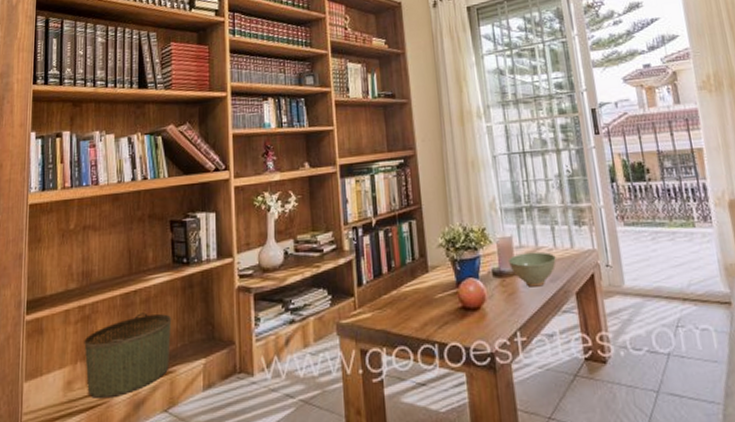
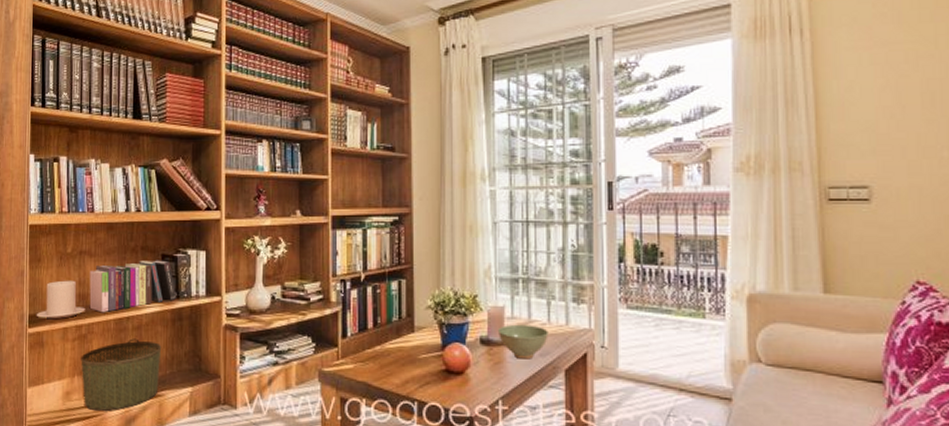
candle: none [35,258,89,303] -> present [36,280,85,320]
books: none [93,226,187,290] -> present [89,260,177,313]

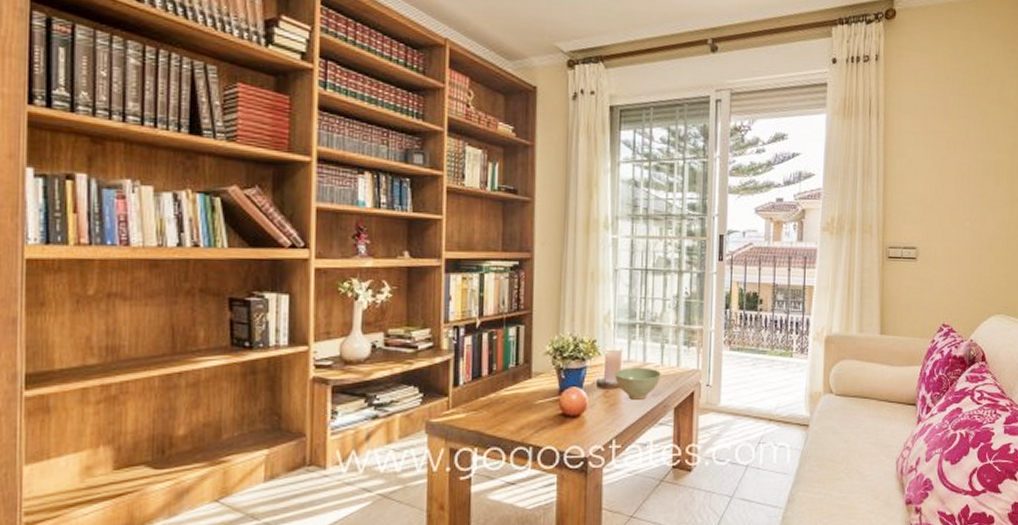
candle: present [36,280,85,320] -> none [37,329,116,379]
basket: present [81,338,162,412] -> none [108,397,228,487]
books: present [89,260,177,313] -> none [122,304,250,369]

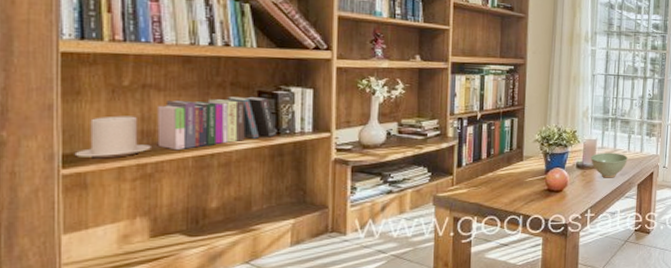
candle: none [37,329,116,379] -> present [74,115,151,159]
books: none [122,304,250,369] -> present [157,96,277,151]

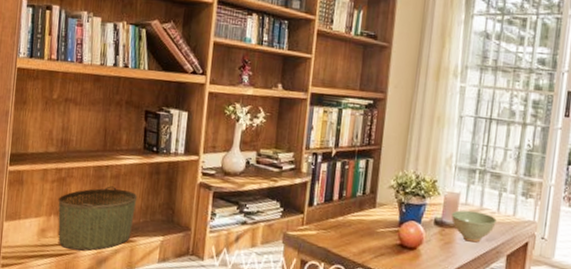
candle: present [74,115,151,159] -> none [17,124,67,161]
basket: none [145,175,257,252] -> present [58,186,138,251]
books: present [157,96,277,151] -> none [70,113,157,160]

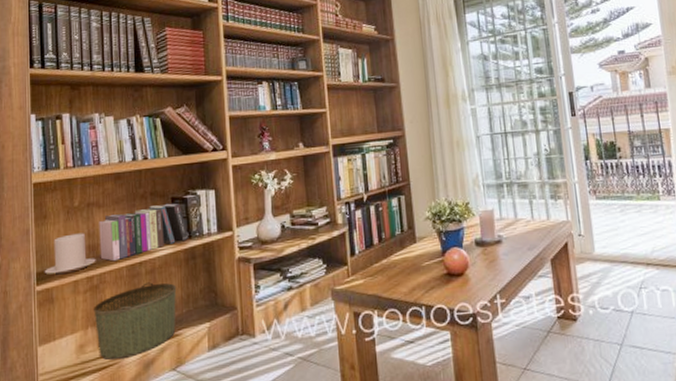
candle: none [17,124,67,161] -> present [44,233,96,275]
books: none [70,113,157,160] -> present [99,203,189,262]
bowl: present [451,210,497,243] -> none [489,223,534,255]

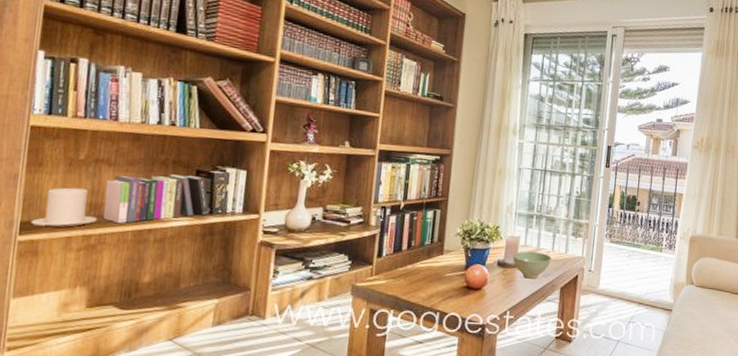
basket: present [93,282,177,360] -> none [85,250,187,323]
bowl: none [489,223,534,255] -> present [512,251,552,279]

